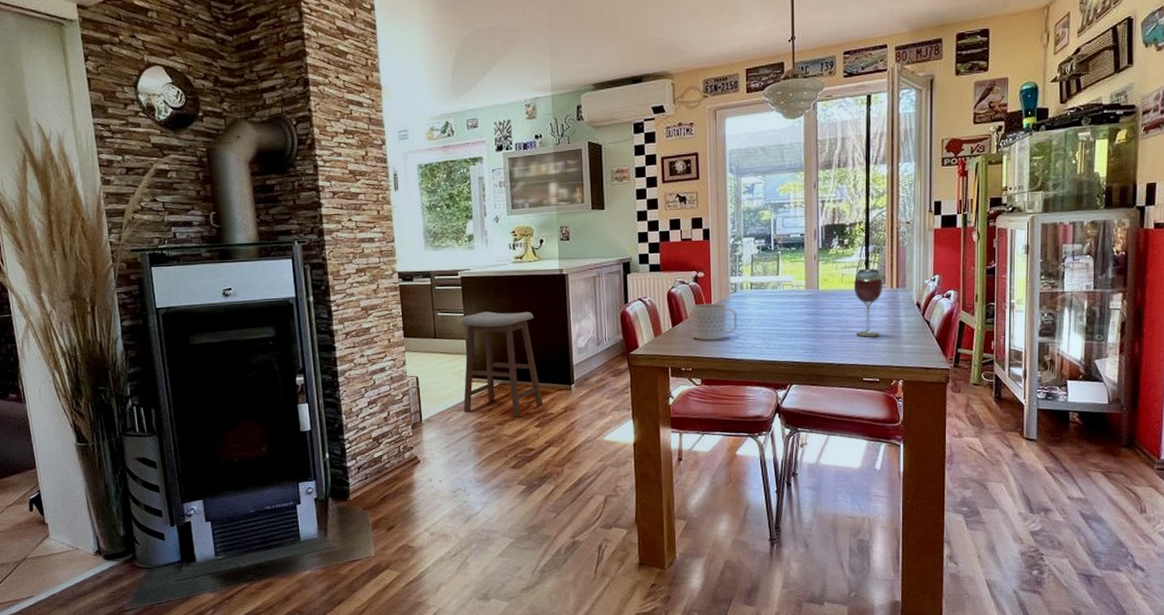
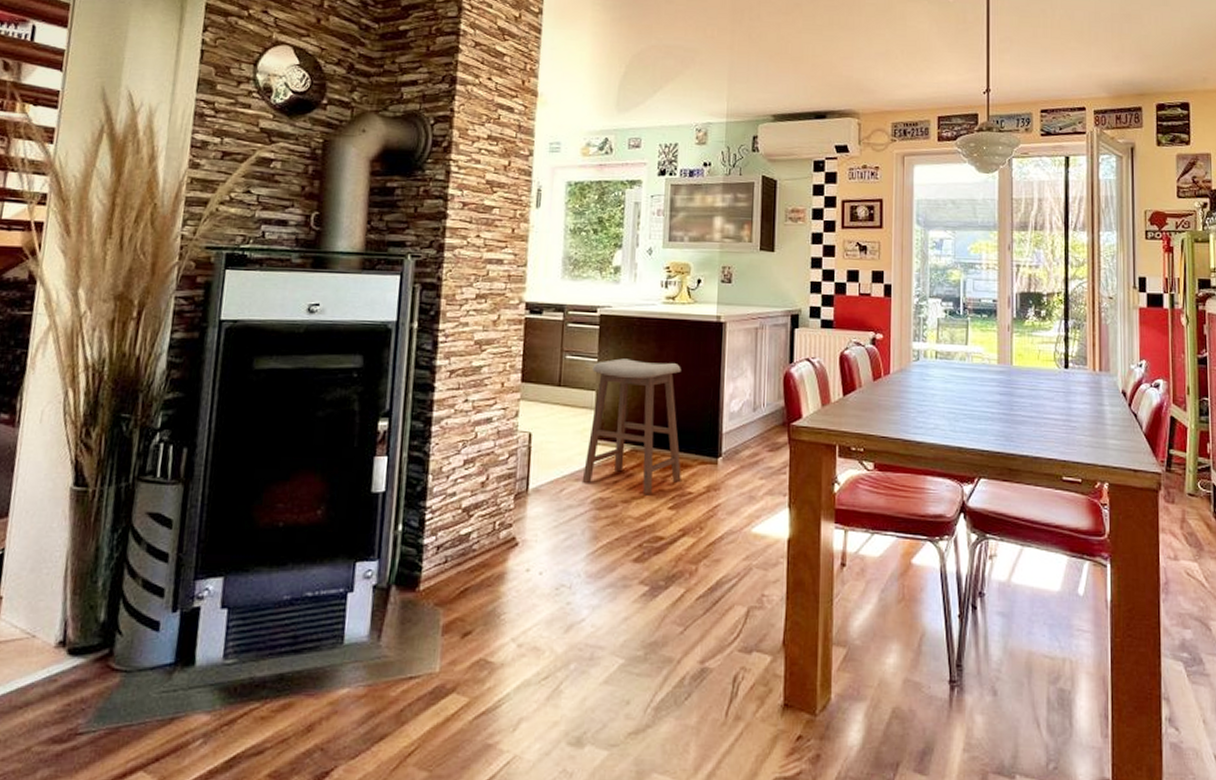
mug: present [692,303,737,341] -> none [867,371,919,417]
wineglass: present [853,269,882,337] -> none [1051,346,1084,427]

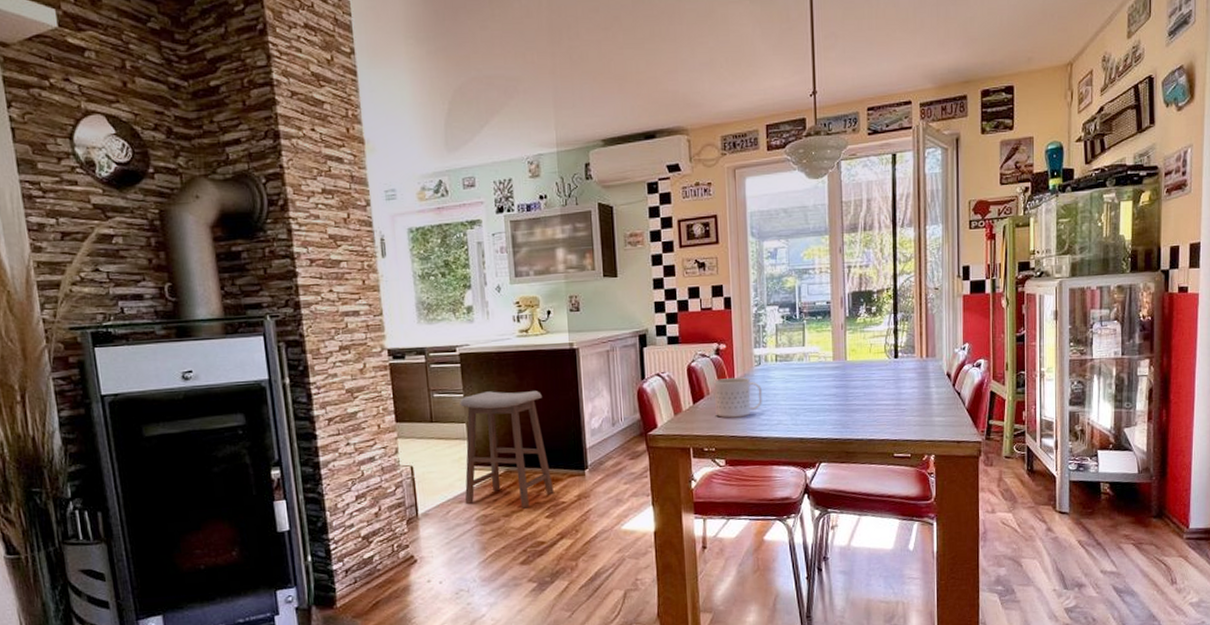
mug: none [867,371,919,417] -> present [714,377,762,418]

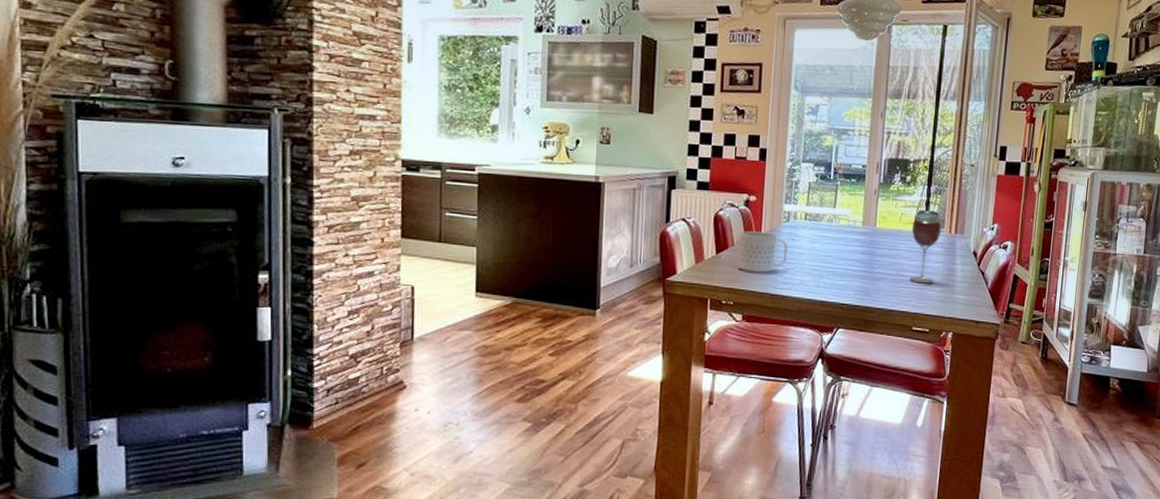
bar stool: present [460,391,554,509] -> none [465,216,561,343]
wineglass: none [882,338,912,410] -> present [910,210,941,284]

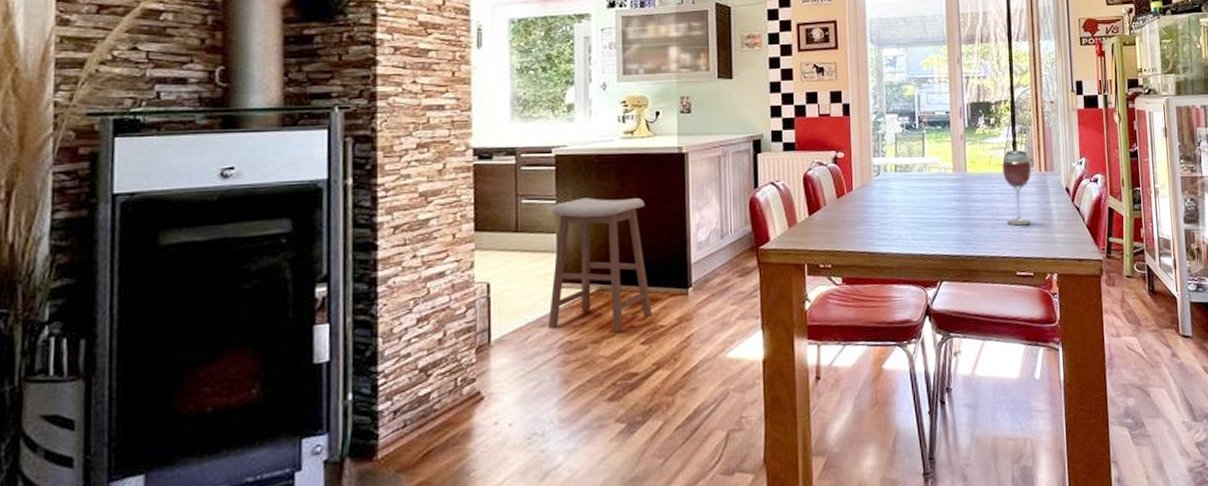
bar stool: none [465,216,561,343] -> present [548,198,652,334]
mug: present [738,231,788,273] -> none [831,188,881,232]

